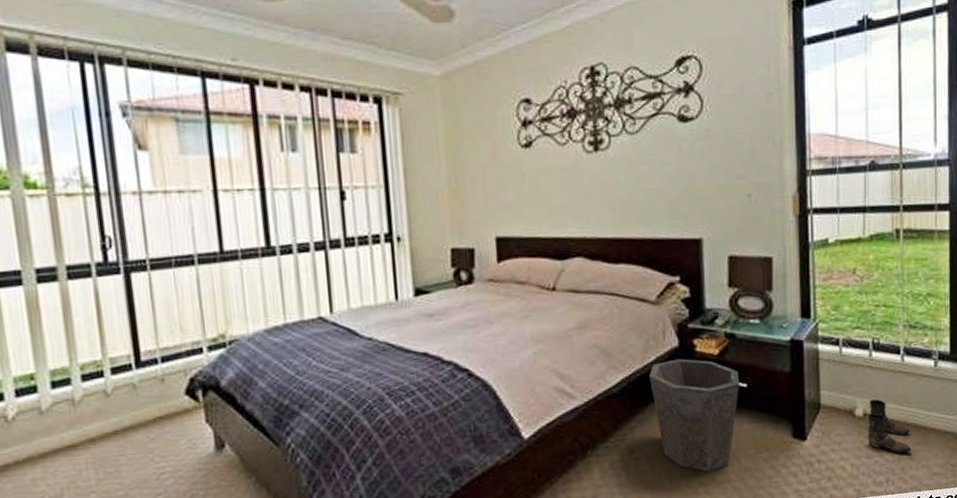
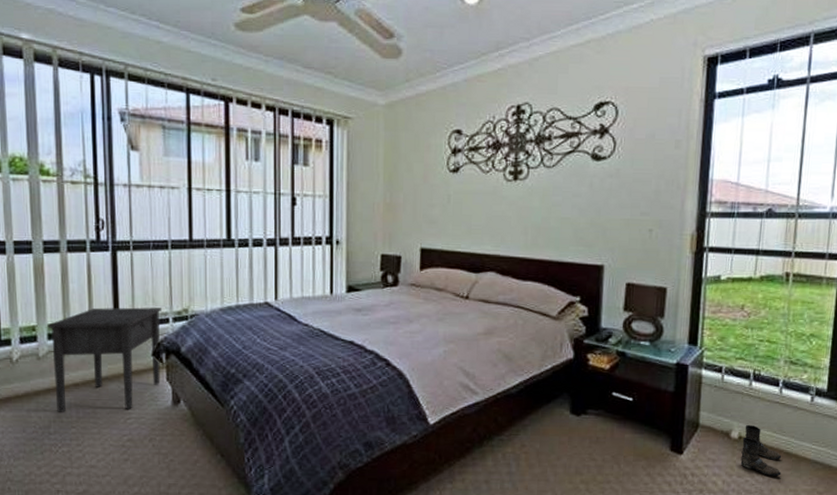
nightstand: none [49,336,198,477] -> present [47,307,161,413]
waste bin: present [649,358,740,472] -> none [545,369,627,472]

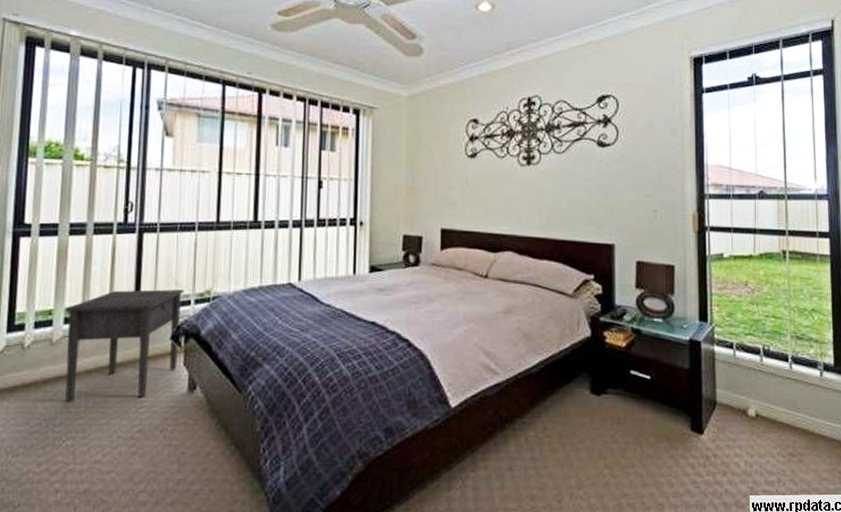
boots: present [740,424,782,477] -> none [760,401,801,456]

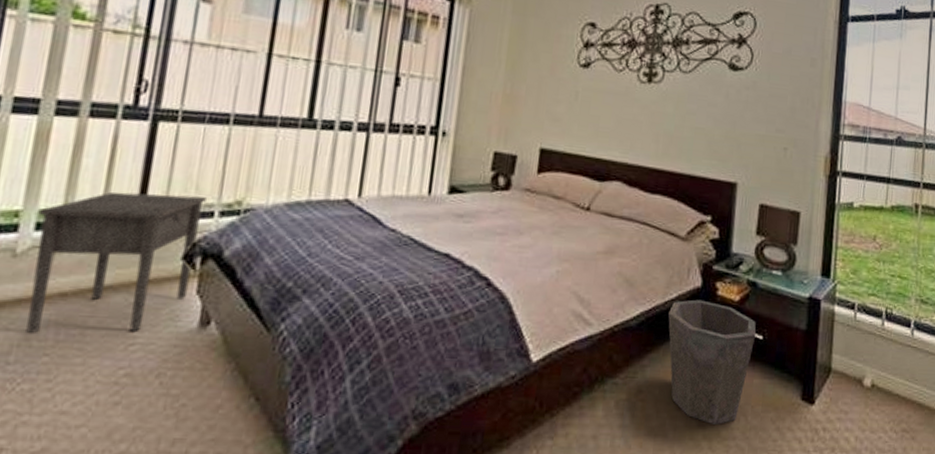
waste bin: none [564,347,644,456] -> present [668,299,756,426]

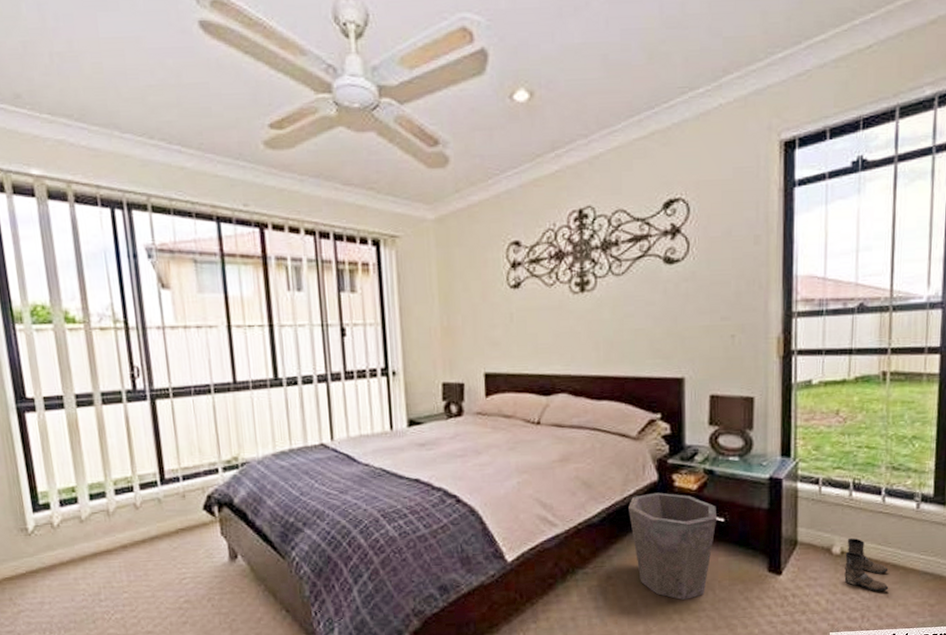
nightstand: present [26,192,206,334] -> none [88,458,215,578]
boots: none [873,370,915,433] -> present [844,538,889,592]

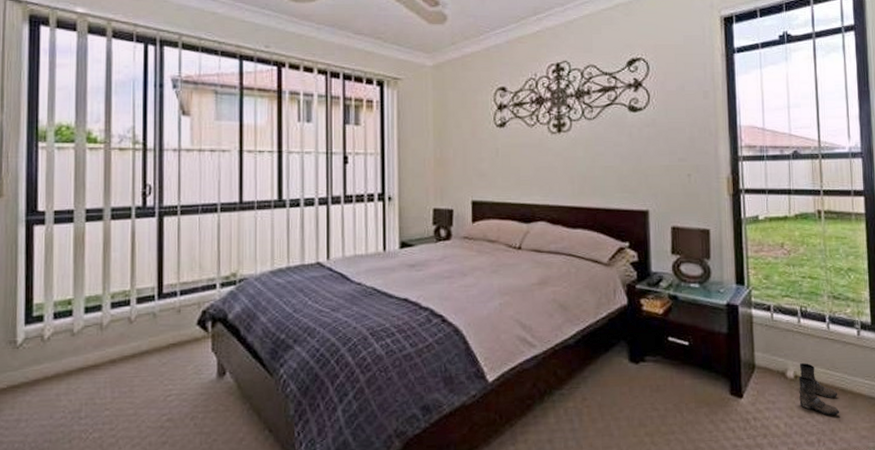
waste bin: present [629,492,717,601] -> none [601,316,682,423]

